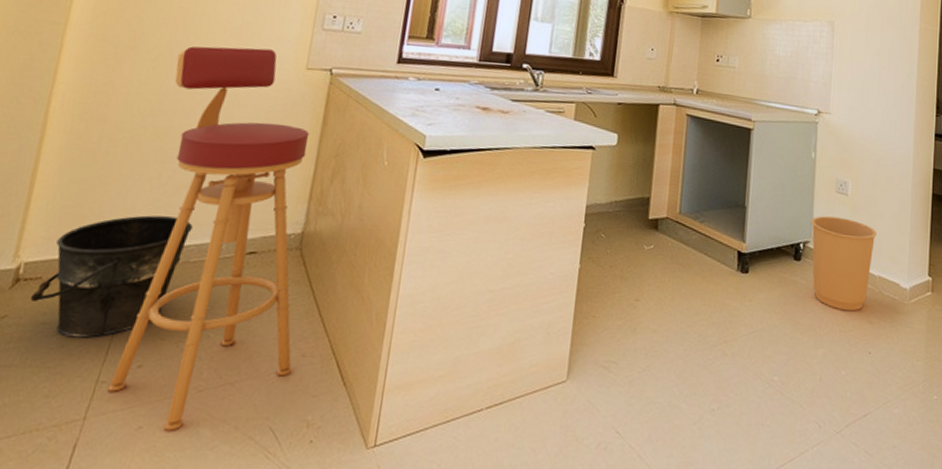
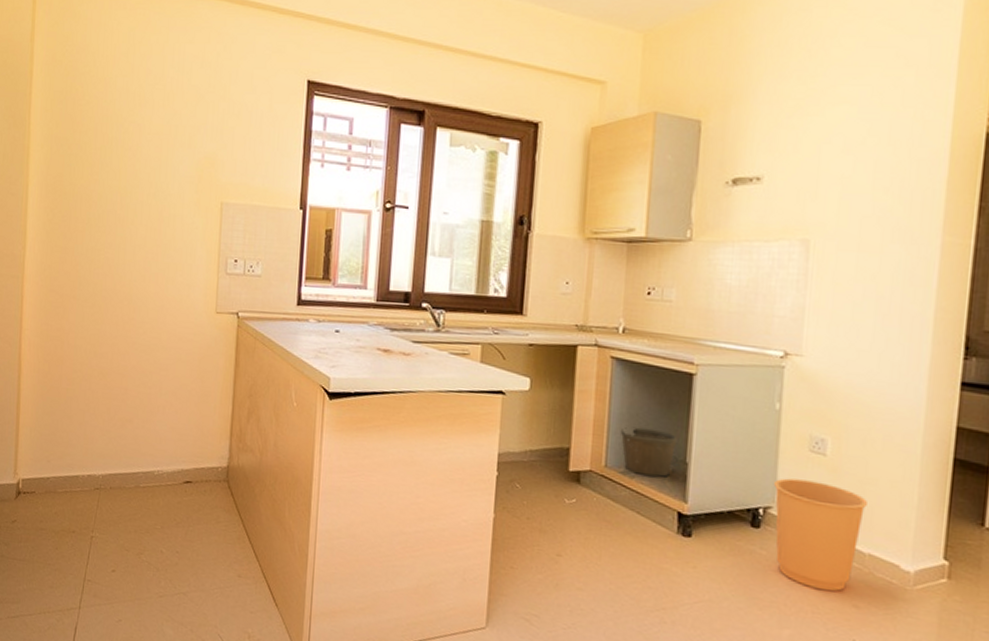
bucket: present [30,215,193,338] -> none [29,444,139,544]
bar stool: present [107,46,310,431] -> none [93,293,231,627]
basket: none [692,176,739,221] -> present [620,427,678,478]

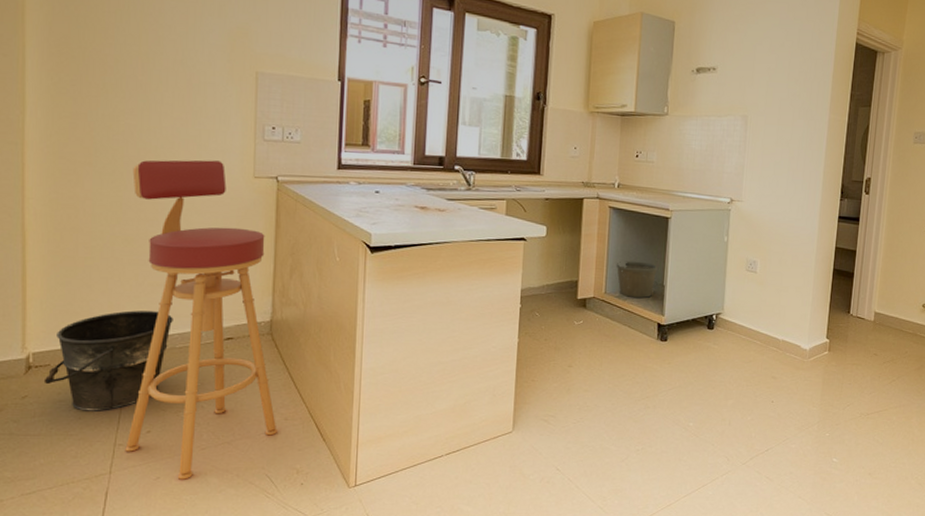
bucket: none [29,444,139,544] -> present [43,310,173,411]
bar stool: none [93,293,231,627] -> present [125,160,277,480]
trash can: present [774,478,867,592] -> none [723,291,782,369]

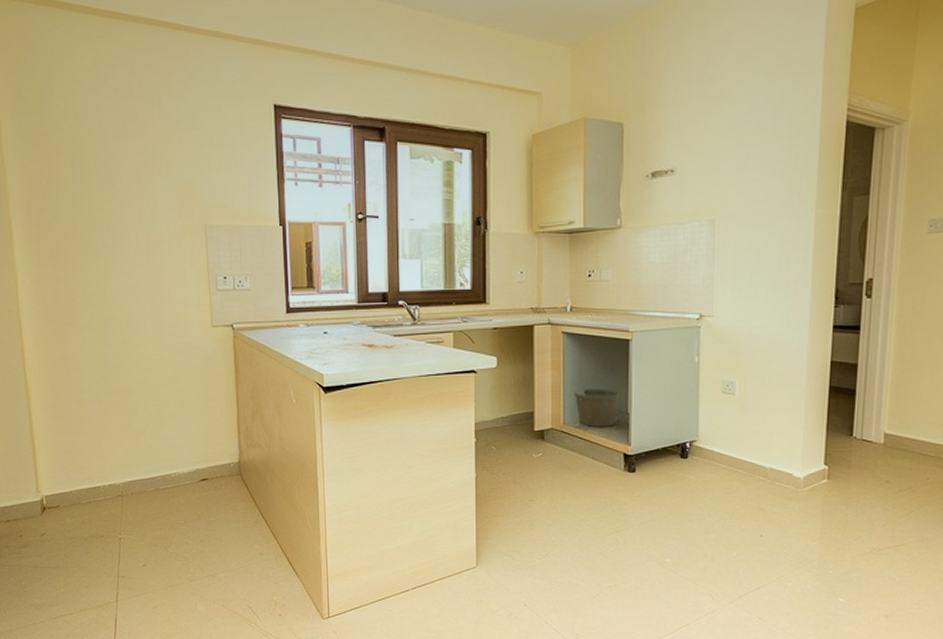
bucket: present [43,310,173,411] -> none [56,456,155,547]
bar stool: present [125,160,277,480] -> none [108,313,254,609]

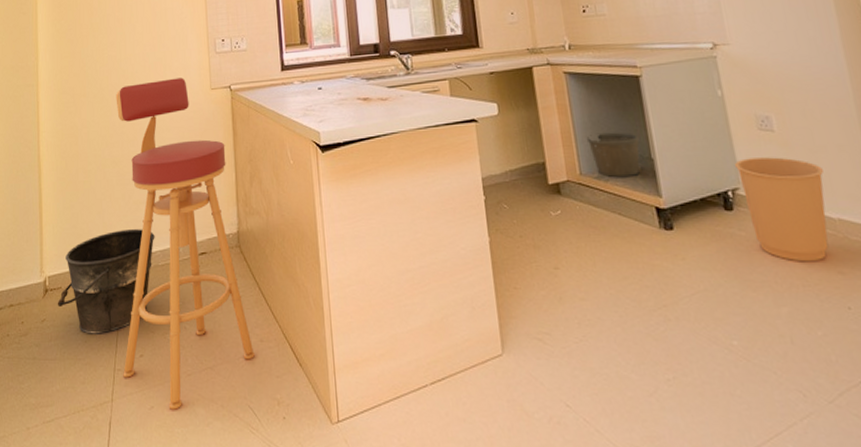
bucket: none [56,456,155,547] -> present [57,229,155,334]
bar stool: none [108,313,254,609] -> present [116,77,255,410]
trash can: none [697,416,767,501] -> present [735,157,829,262]

